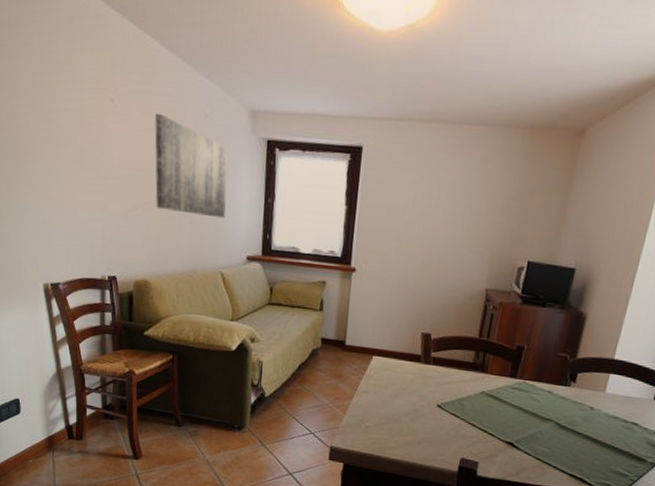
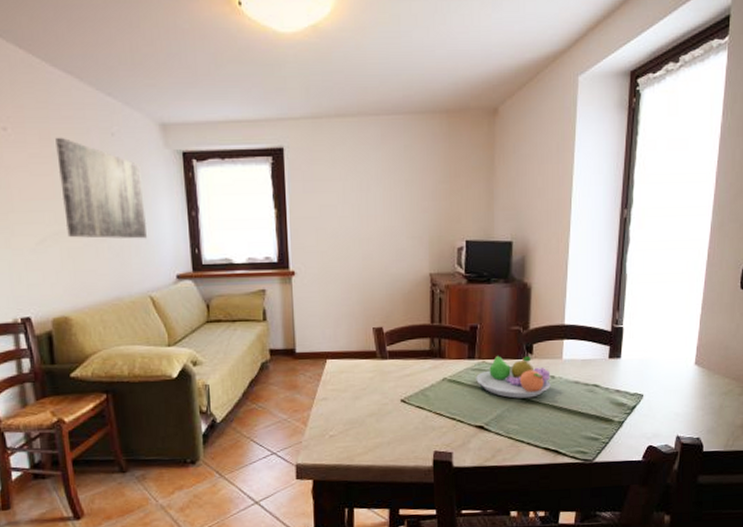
fruit bowl: none [514,378,590,425] -> present [476,355,551,399]

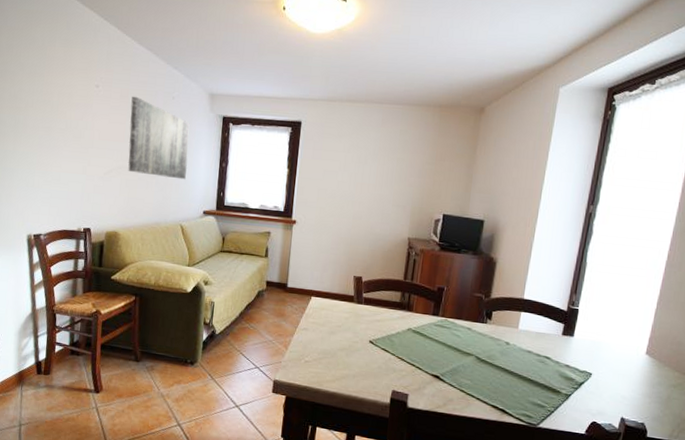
fruit bowl: present [476,355,551,399] -> none [437,316,506,359]

